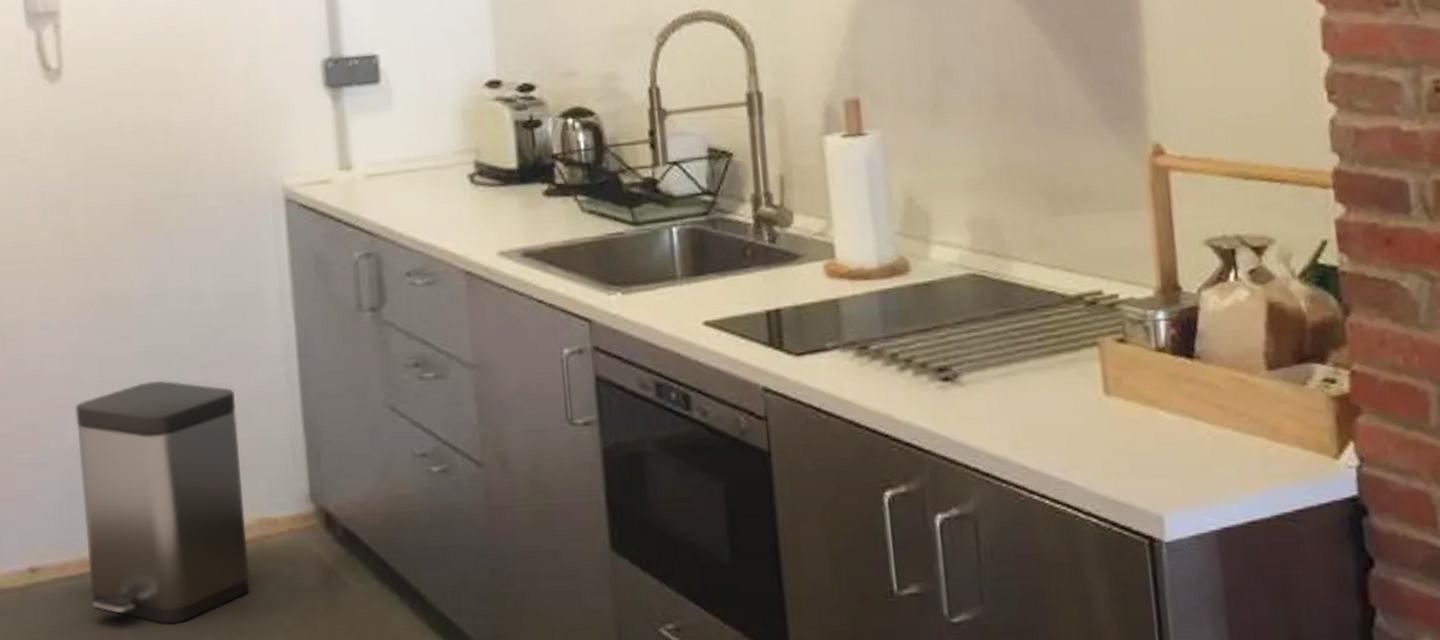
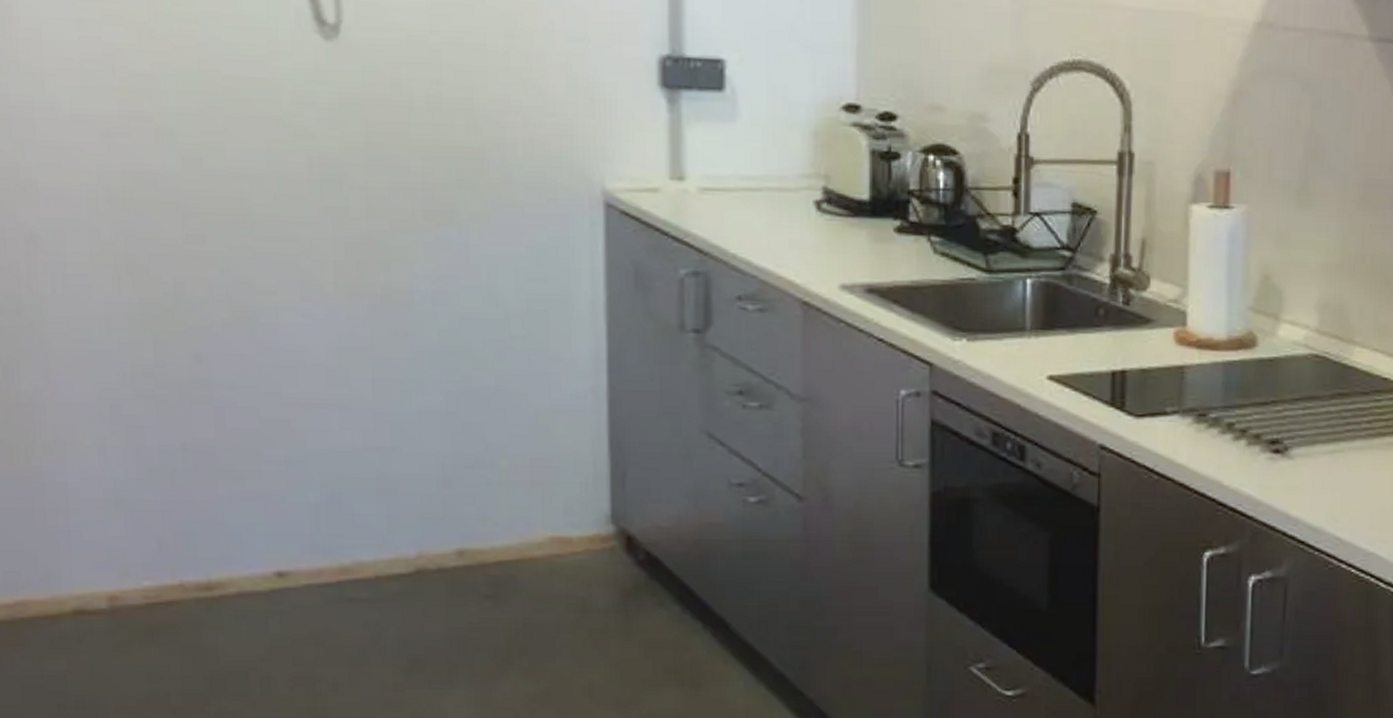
pedal bin: present [75,380,250,625] -> none [340,384,537,639]

